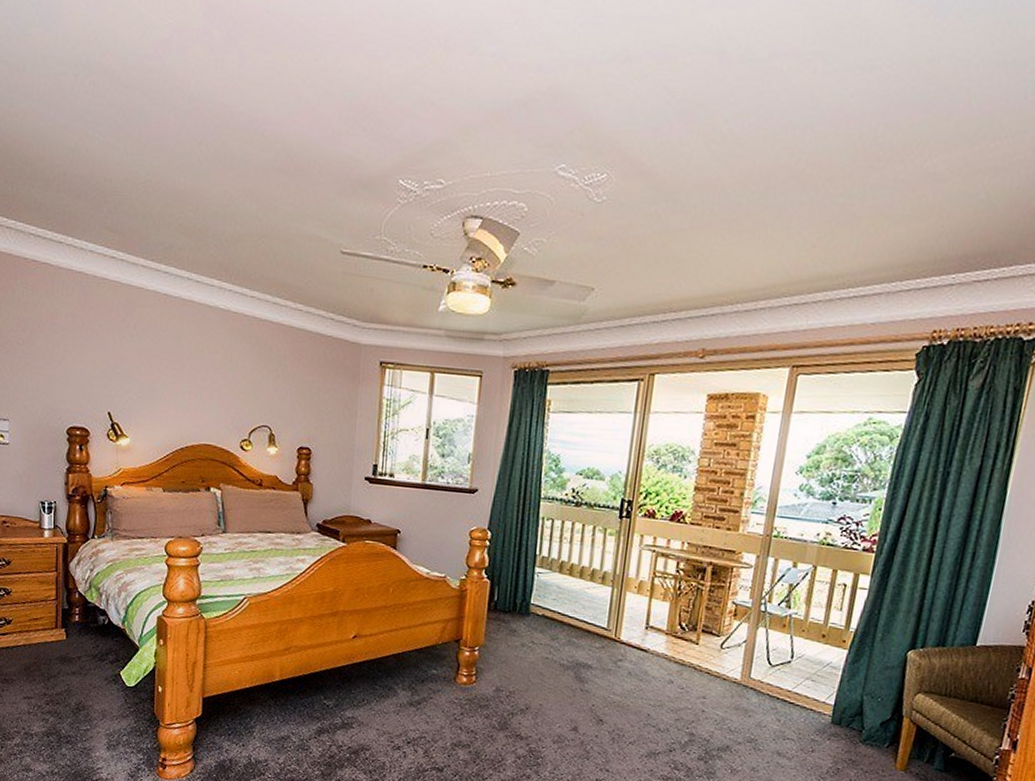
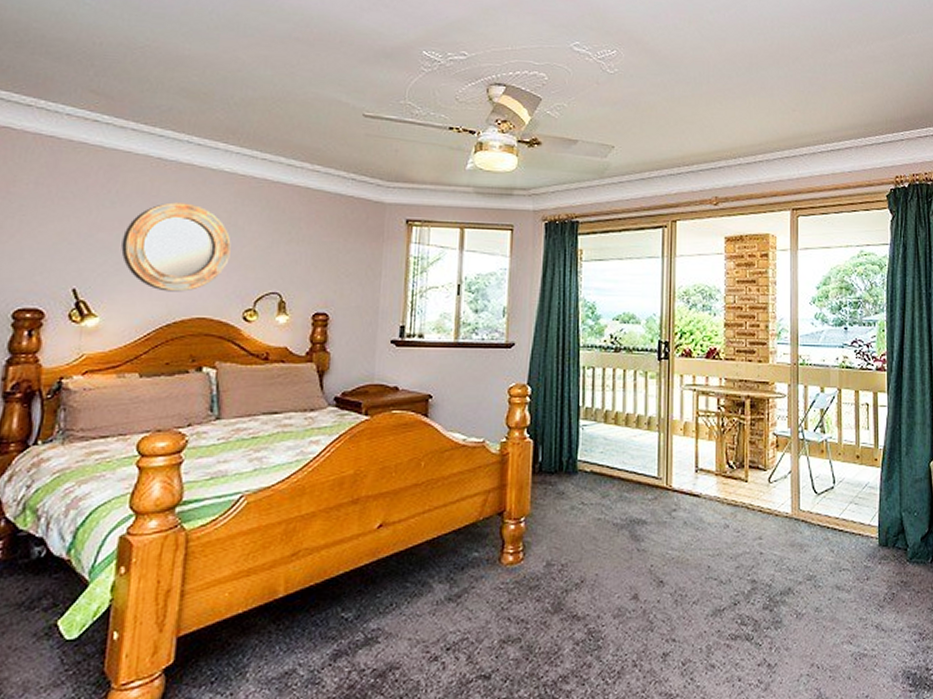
home mirror: none [142,337,228,420] -> present [121,202,231,292]

